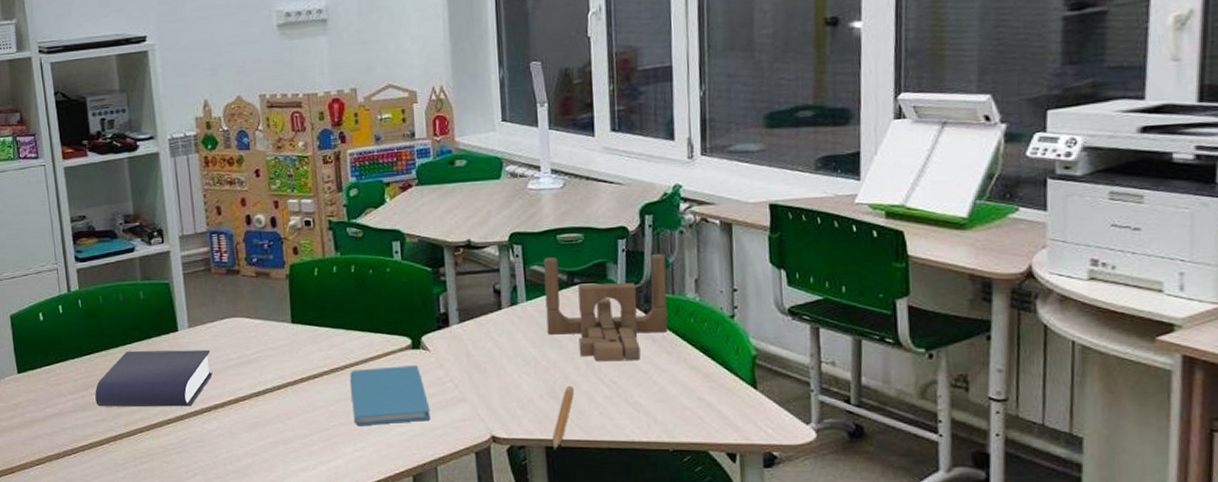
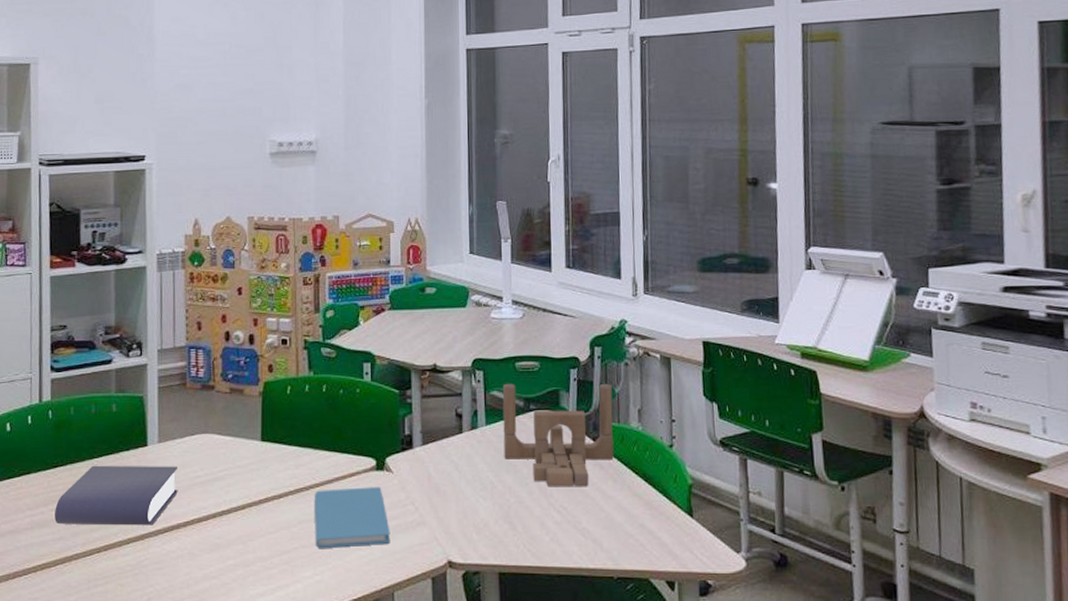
pencil: present [553,386,575,450] -> none [506,511,528,576]

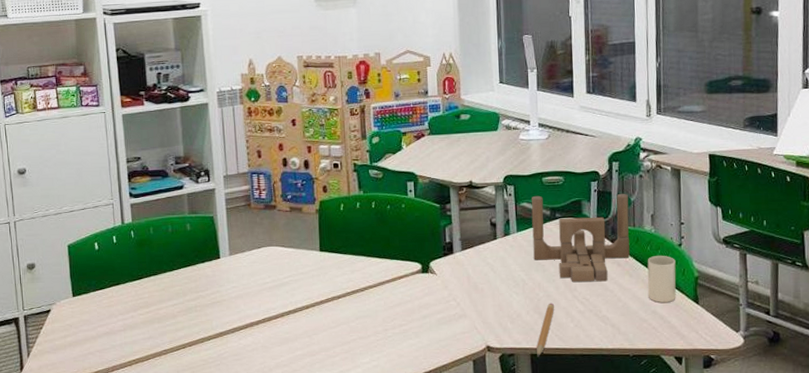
book: present [54,465,178,526] -> none [143,274,250,326]
book: present [315,487,390,548] -> none [369,287,436,339]
pencil: none [506,511,528,576] -> present [537,303,555,357]
cup: none [633,457,667,514] -> present [647,255,676,303]

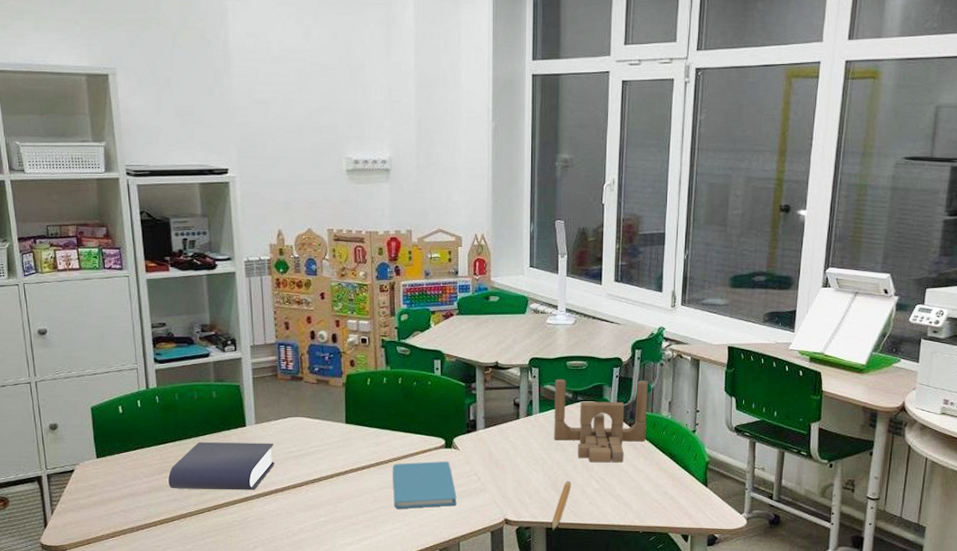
book: none [143,274,250,326] -> present [168,441,275,490]
book: none [369,287,436,339] -> present [393,461,457,509]
cup: present [647,255,676,303] -> none [660,440,689,484]

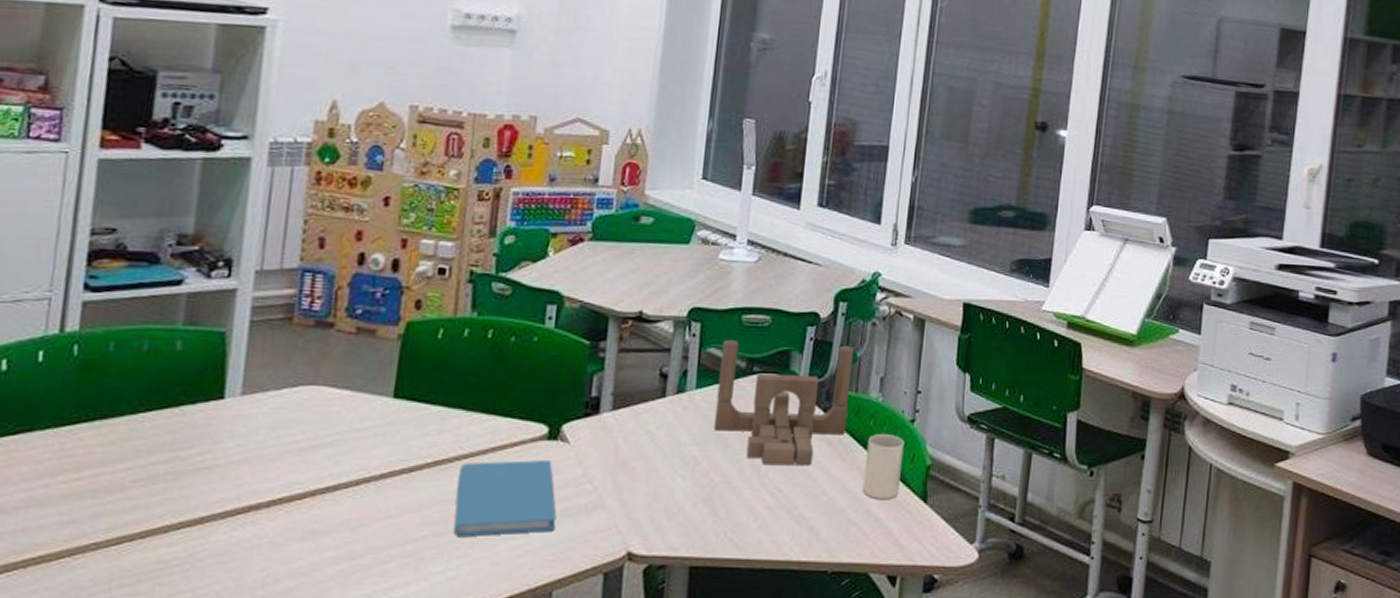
book: present [168,441,275,490] -> none [65,422,266,505]
pencil: present [552,481,572,531] -> none [698,492,734,571]
cup: none [660,440,689,484] -> present [862,433,905,499]

